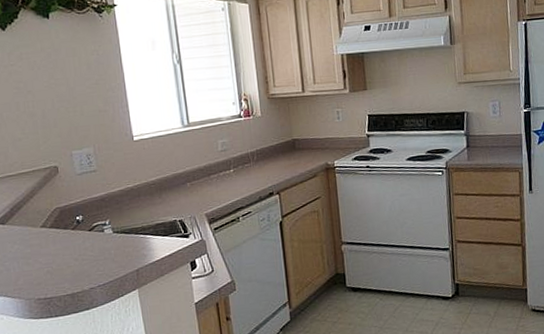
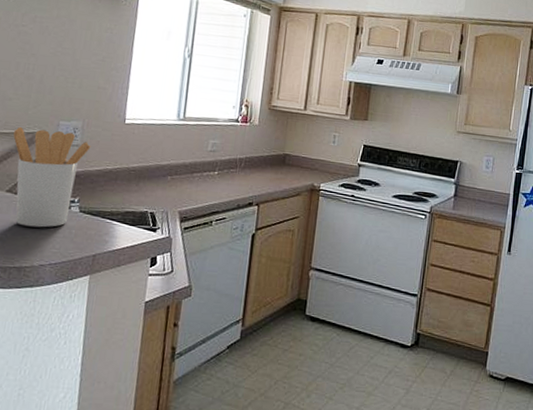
utensil holder: none [32,160,108,256] -> present [13,126,91,228]

